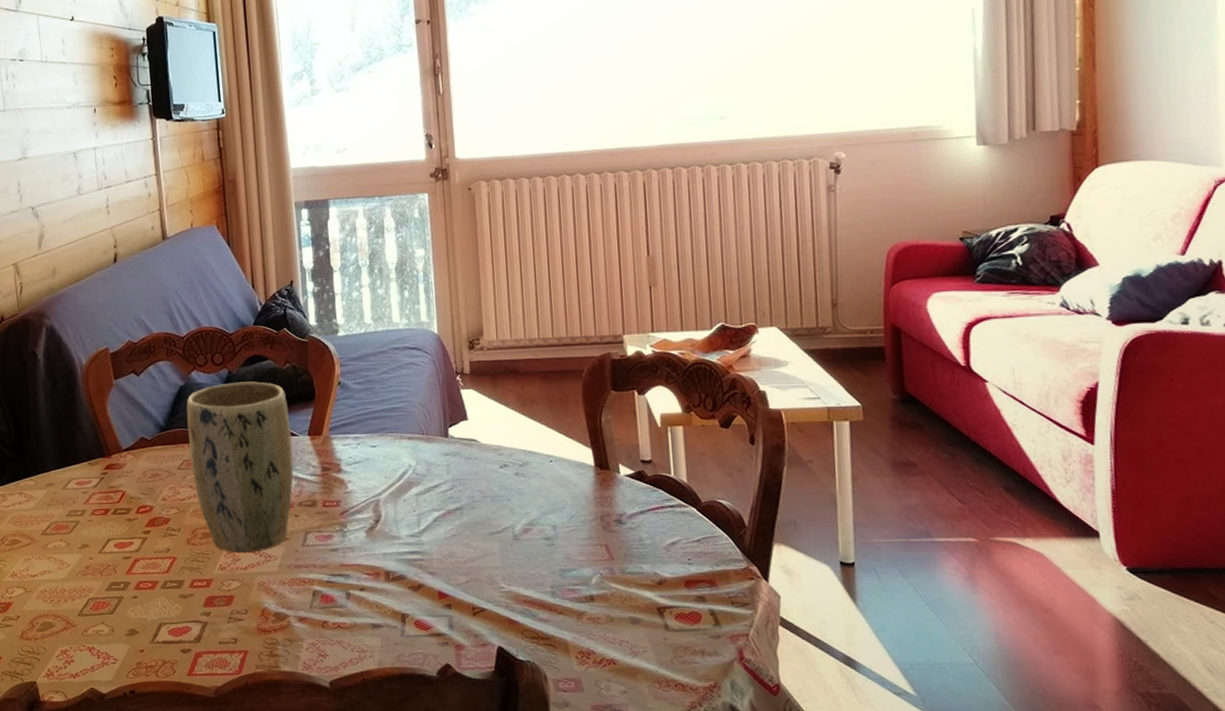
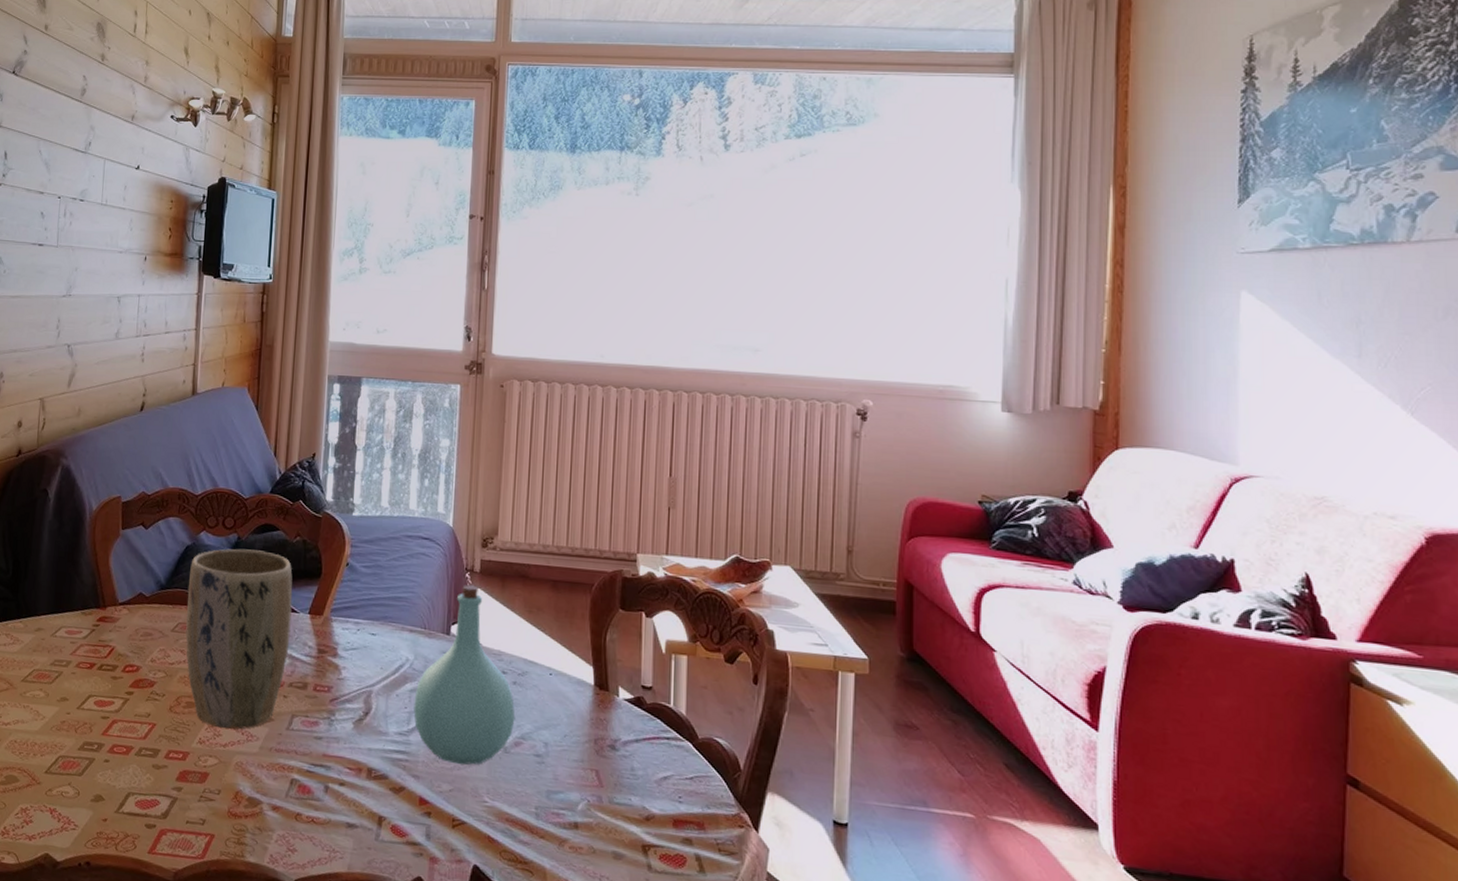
bottle: none [421,387,522,557] -> present [413,584,516,765]

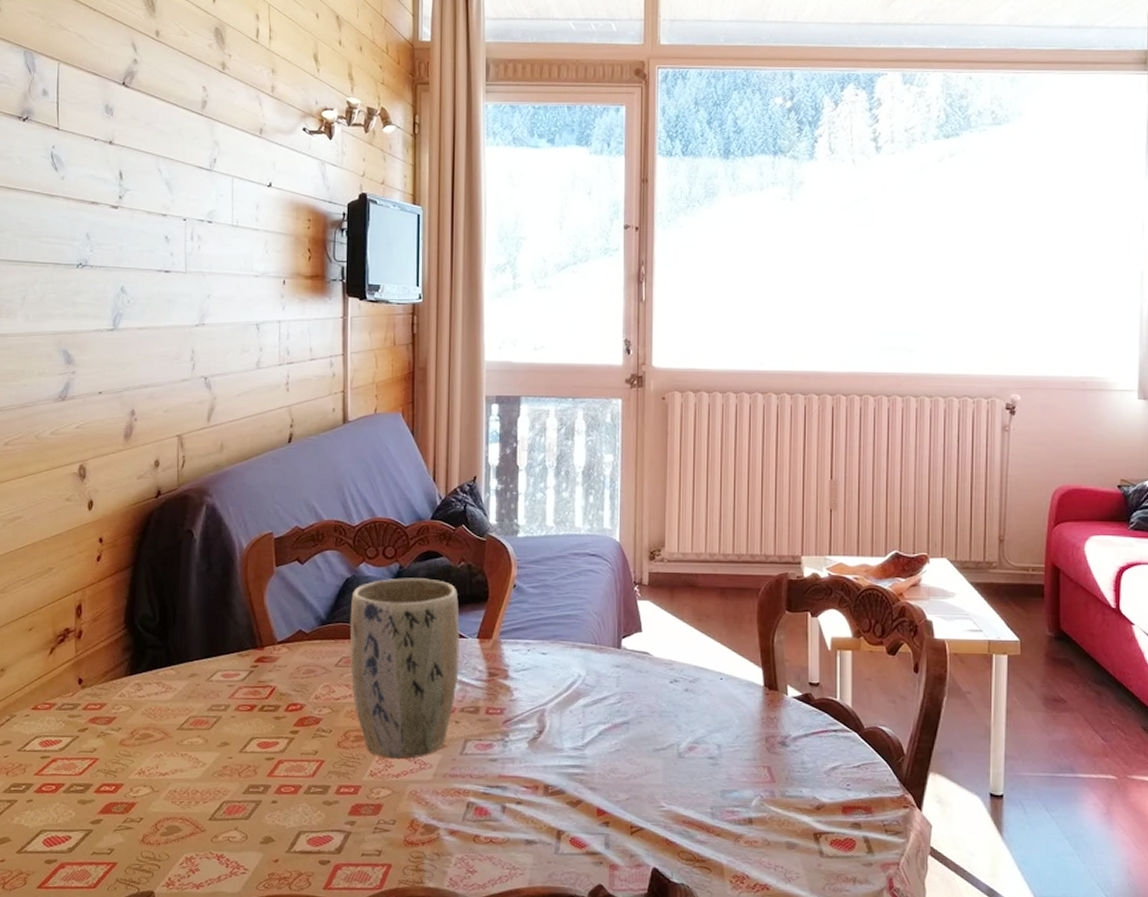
bottle: present [413,584,516,765] -> none [588,598,688,774]

